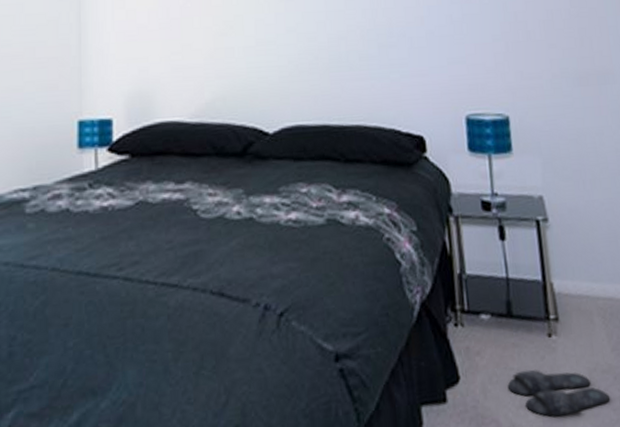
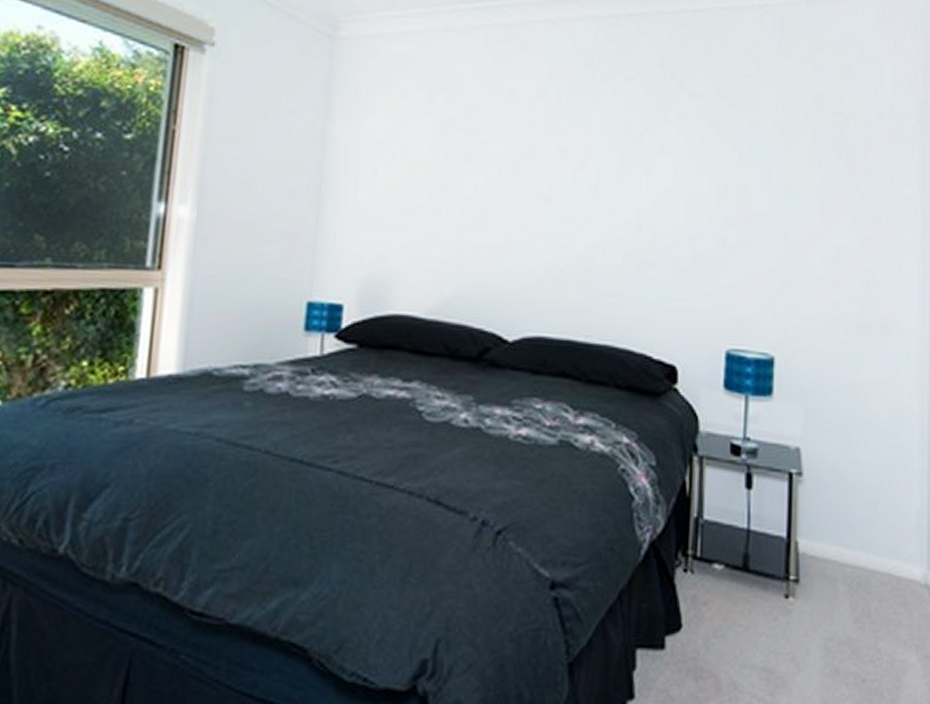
slippers: present [507,368,610,418] -> none [733,629,843,682]

